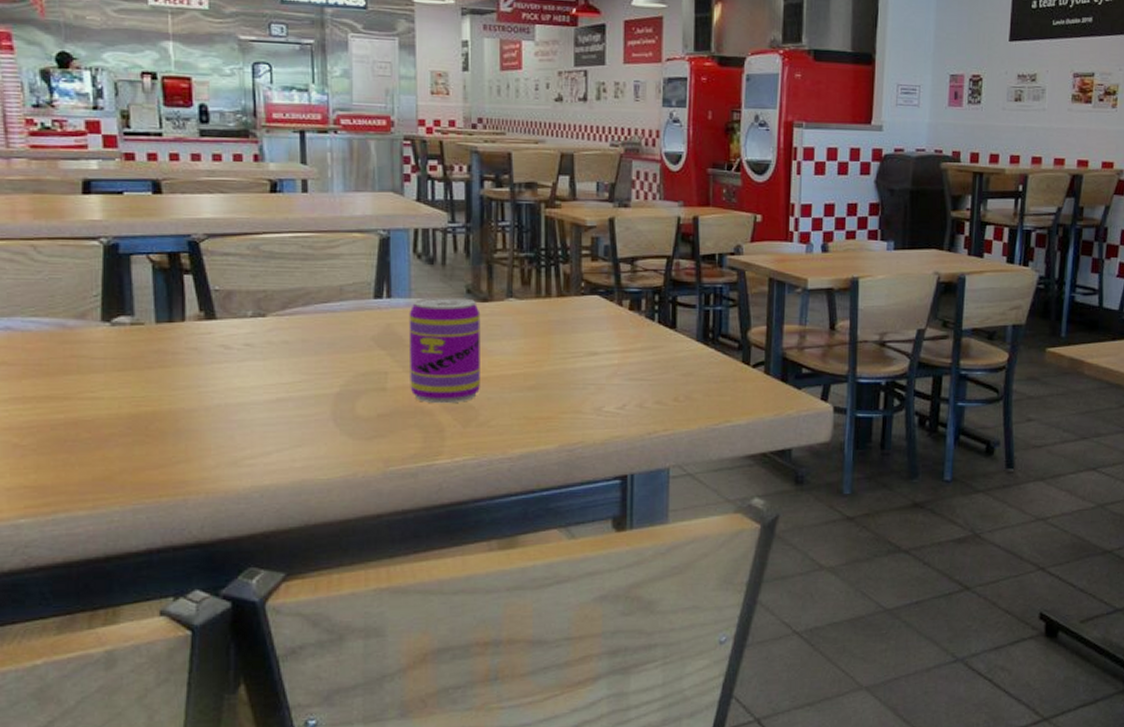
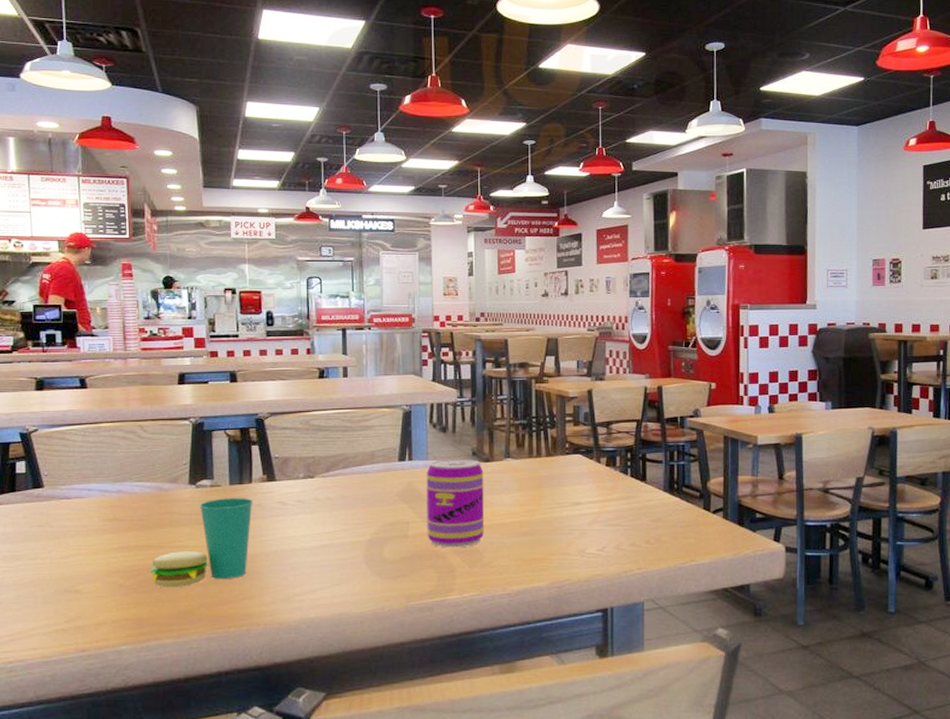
cup: none [54,339,188,449] -> present [150,498,253,588]

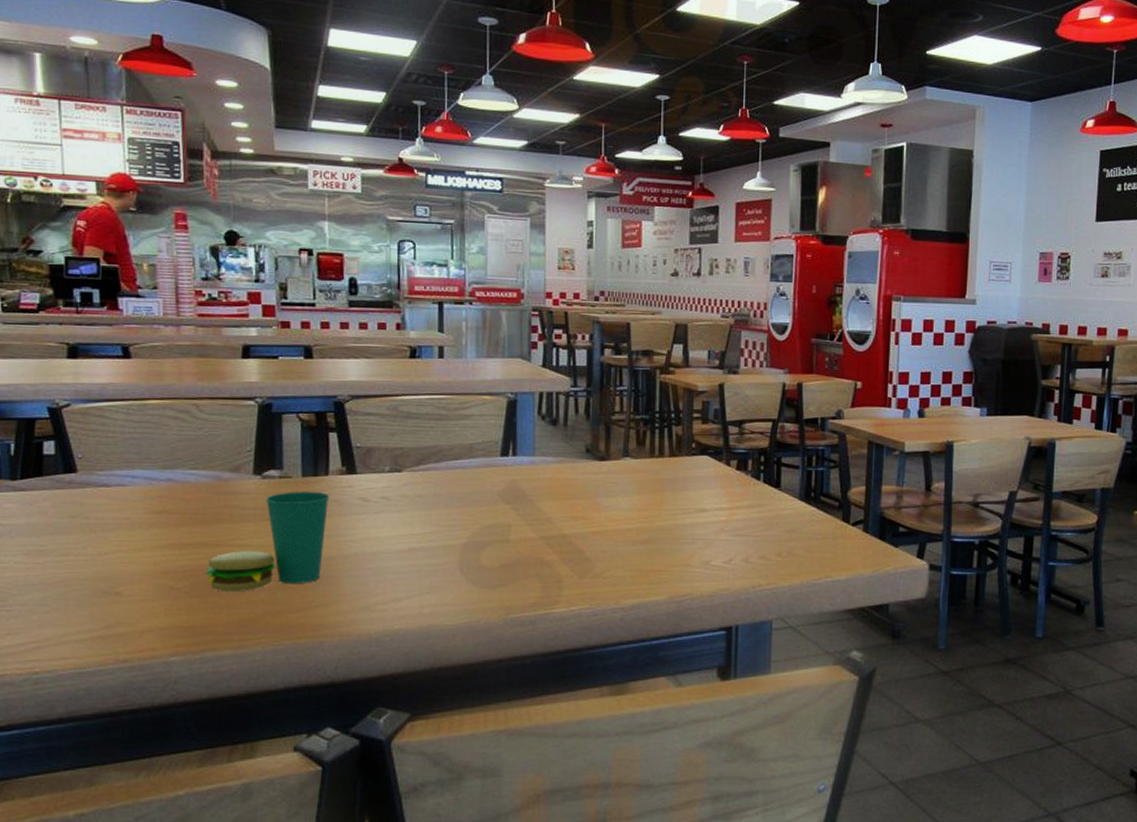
beverage can: present [426,459,484,548] -> none [531,456,598,556]

